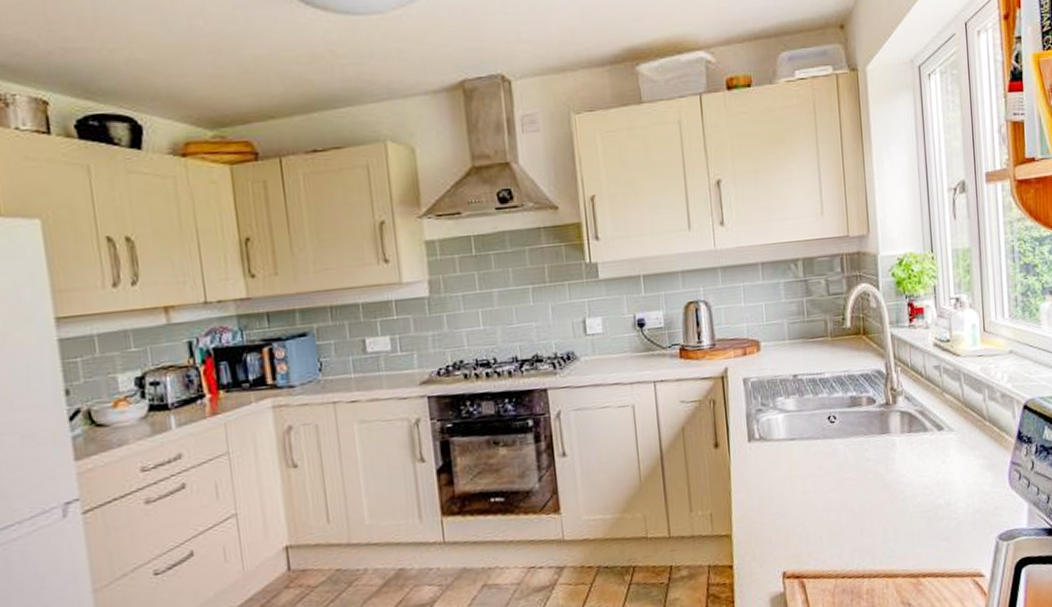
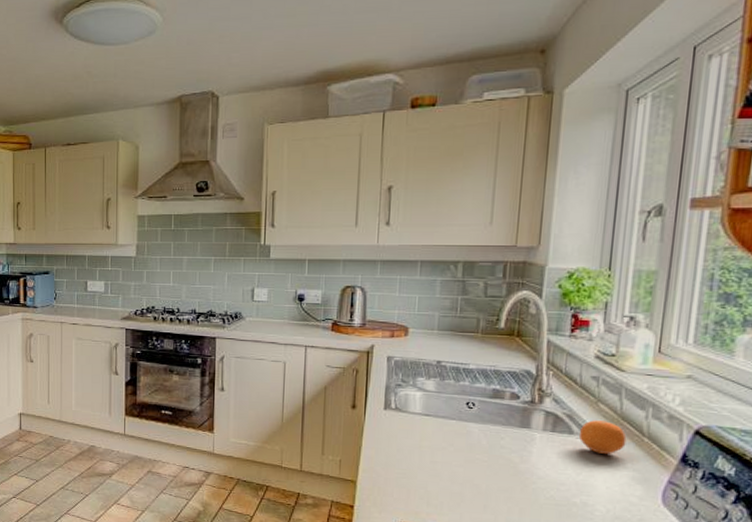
fruit: none [933,411,972,447] -> present [579,420,627,454]

